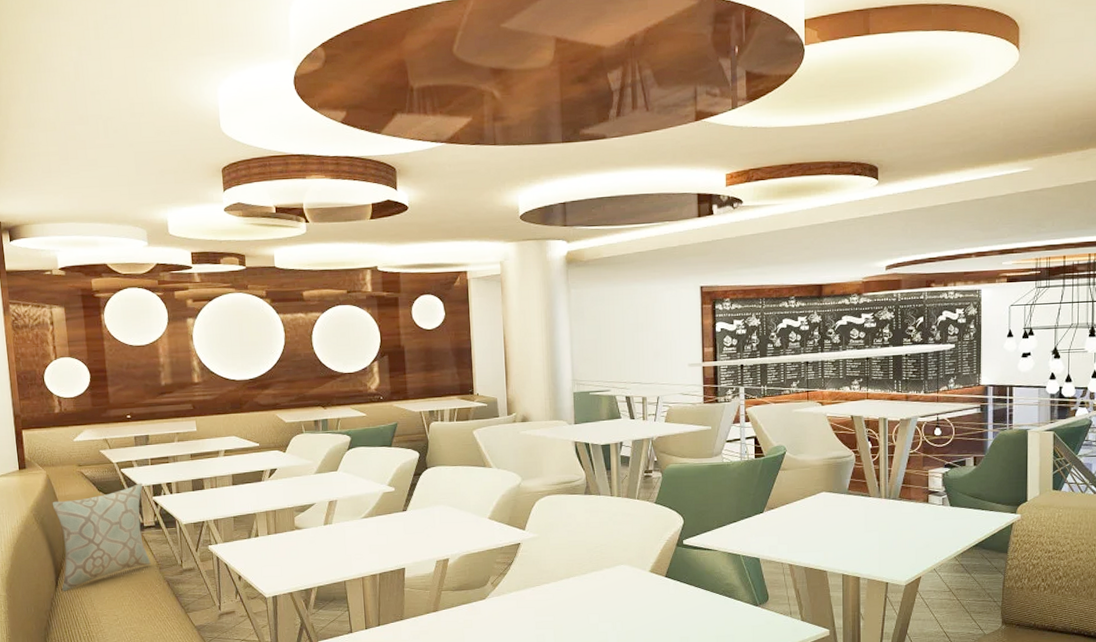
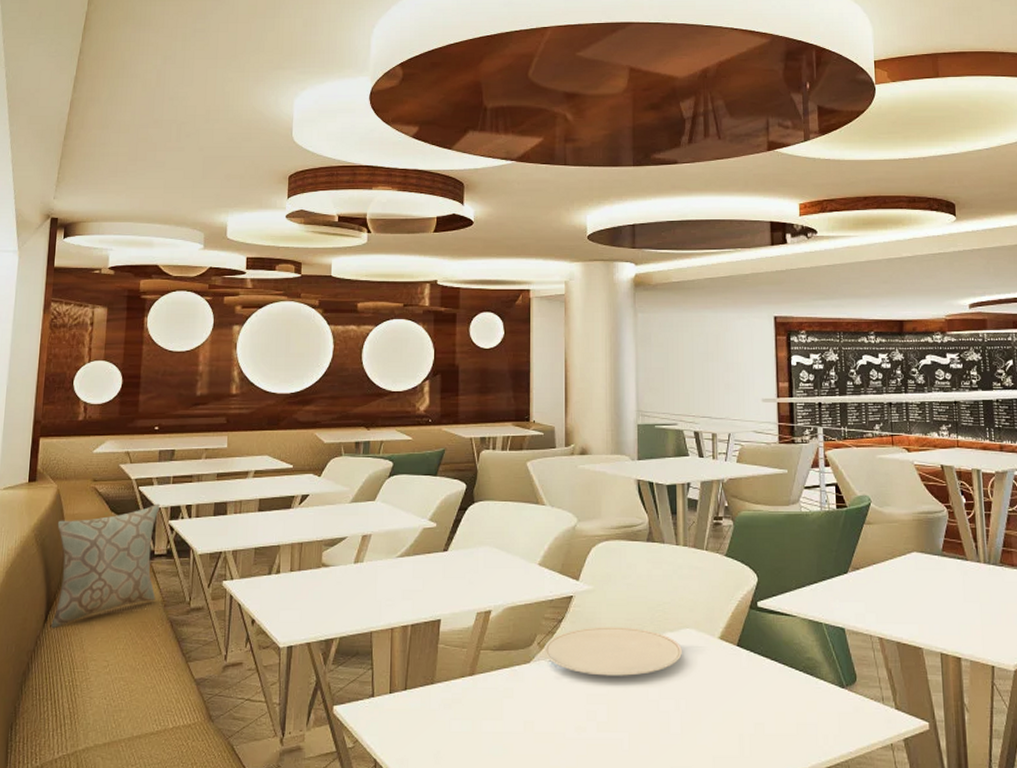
plate: none [496,566,618,607] -> present [543,627,683,676]

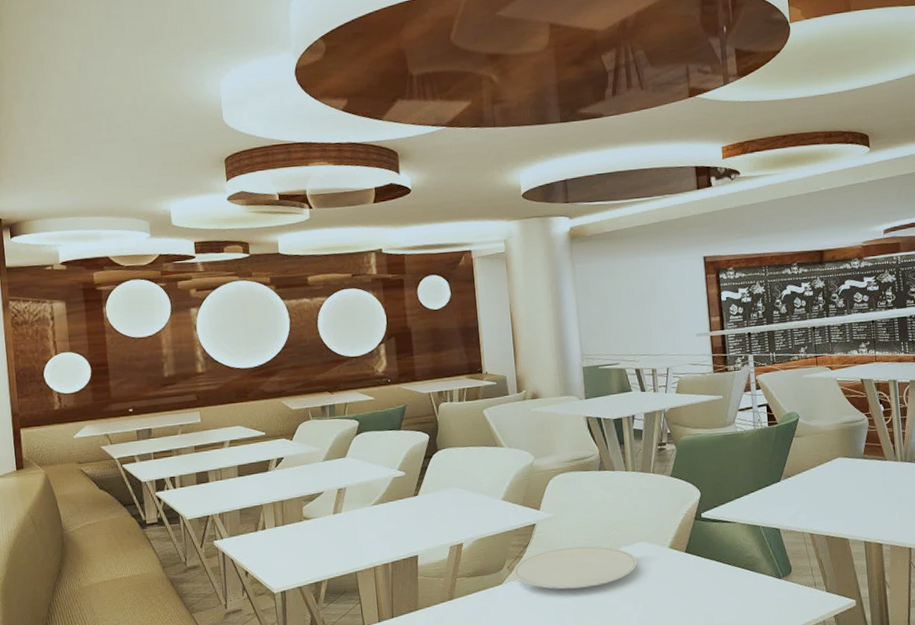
pillow: present [51,503,160,629] -> none [50,478,154,597]

